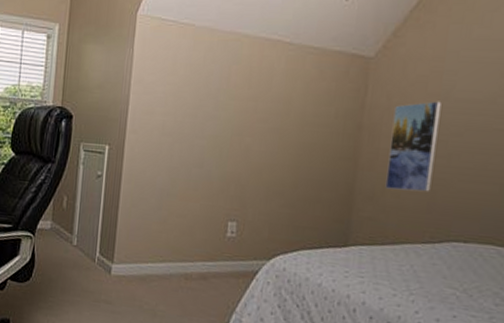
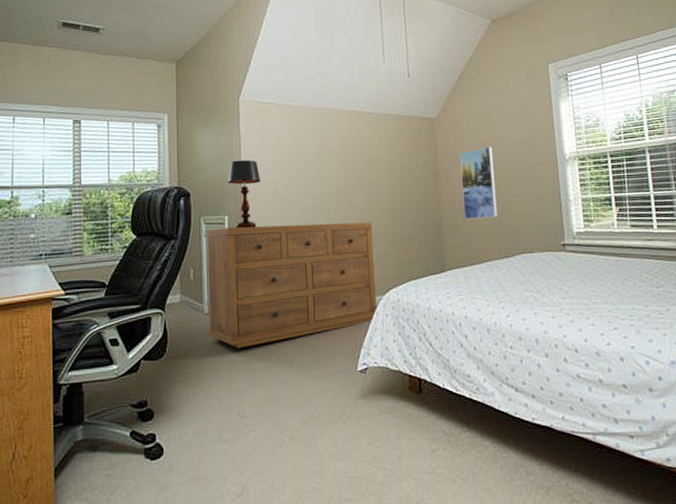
dresser: none [75,157,268,288] -> present [207,222,378,349]
table lamp: none [113,84,150,163] -> present [227,160,261,229]

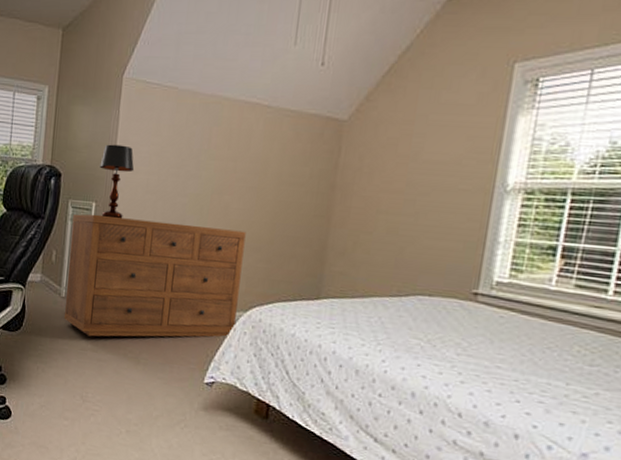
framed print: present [459,146,498,219] -> none [356,162,410,249]

